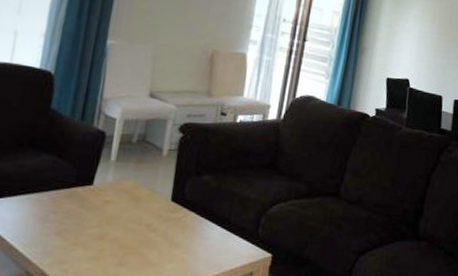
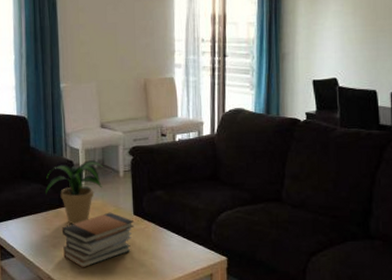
potted plant: none [60,133,147,209] -> present [45,160,106,225]
book stack: none [68,196,171,263] -> present [62,212,135,268]

